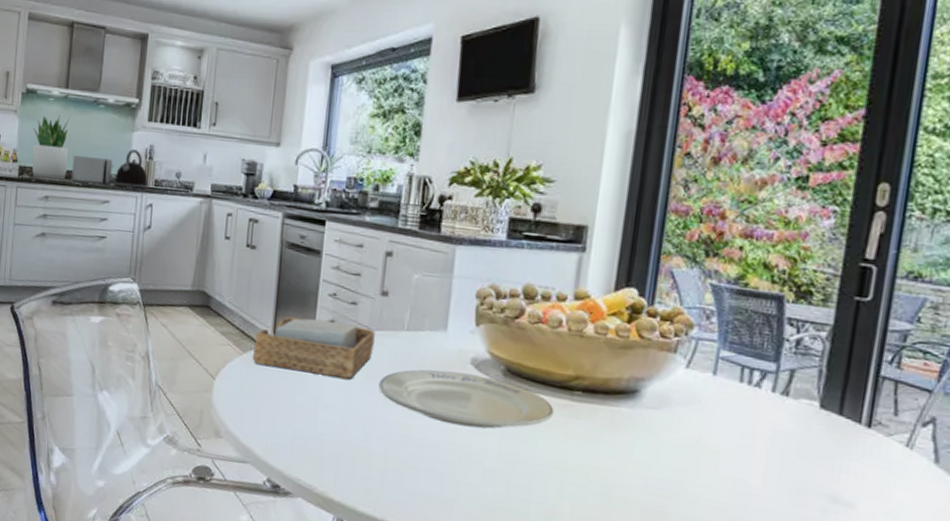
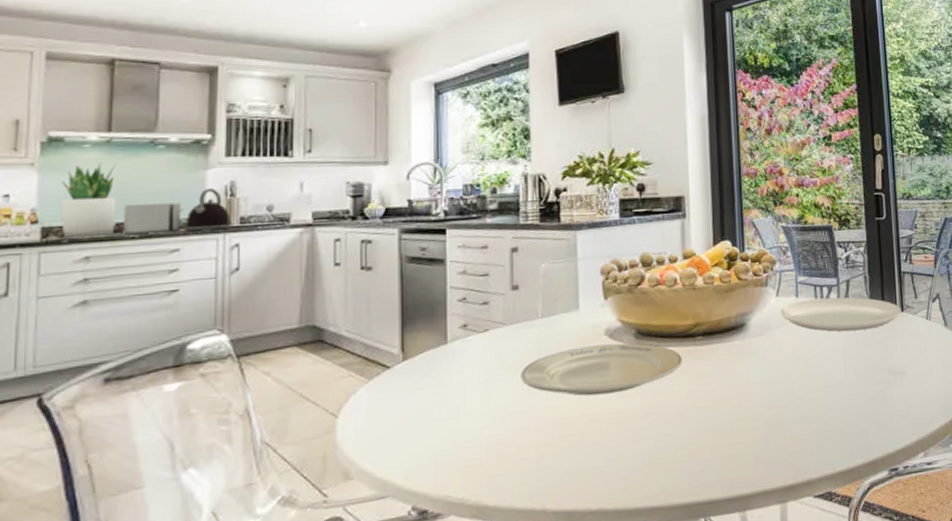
napkin holder: present [252,316,375,379] -> none [380,324,511,388]
plate: none [687,380,869,439] -> present [780,297,902,332]

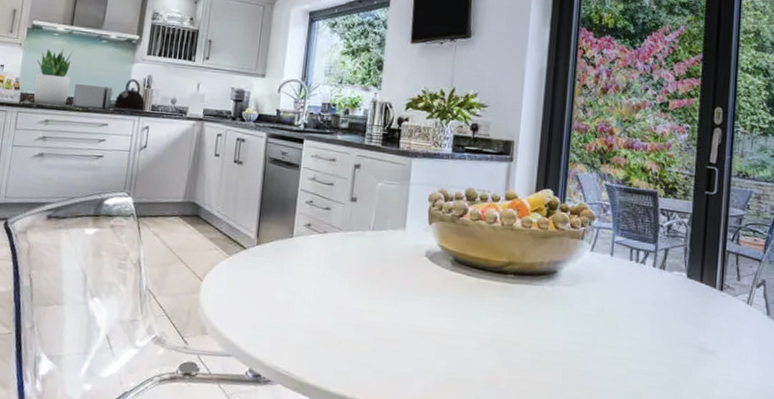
plate: present [521,343,683,396] -> none [349,263,493,311]
plate: present [780,297,902,332] -> none [592,260,721,302]

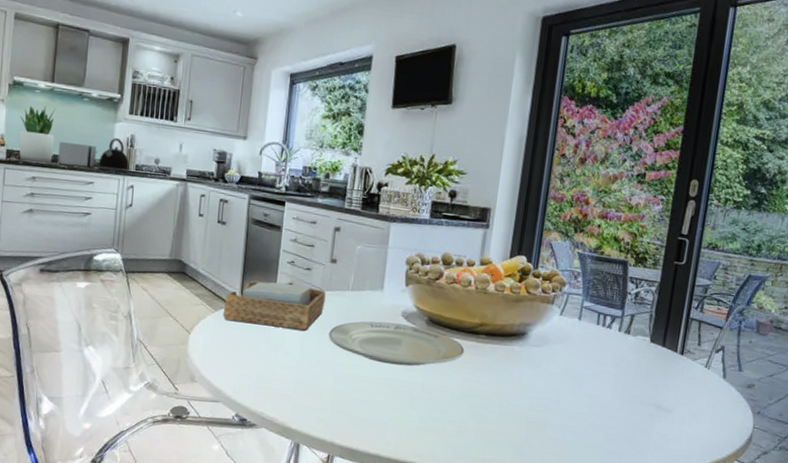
napkin holder: none [237,222,346,275] -> present [222,280,326,331]
plate: none [349,263,493,311] -> present [328,321,465,366]

